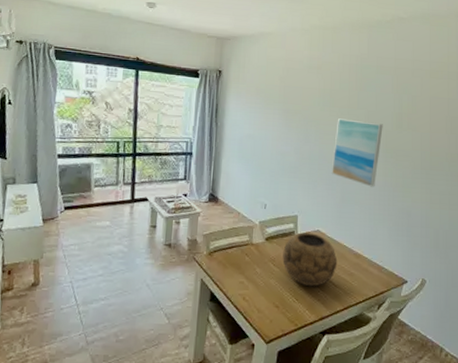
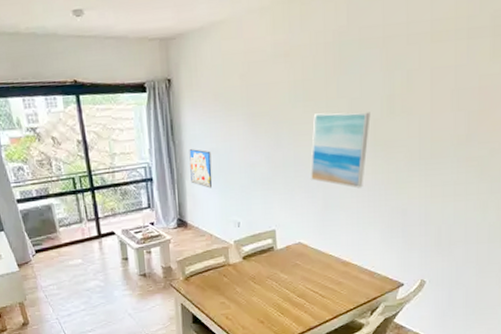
wall art: none [227,132,248,169] -> present [189,149,212,188]
decorative bowl: present [282,232,338,287] -> none [263,246,324,300]

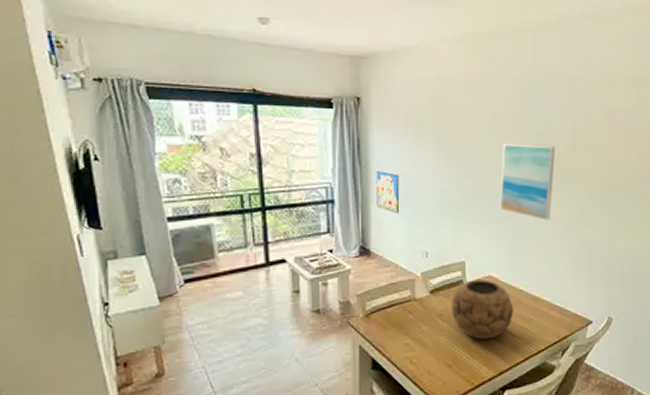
decorative bowl: none [263,246,324,300] -> present [451,279,514,340]

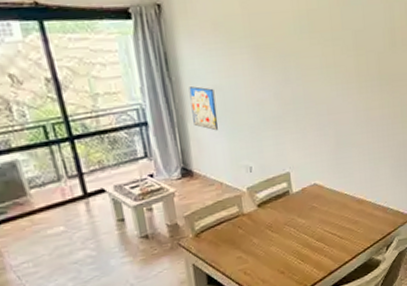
decorative bowl: present [451,279,514,340] -> none [279,188,341,245]
wall art: present [500,144,556,221] -> none [320,44,375,124]

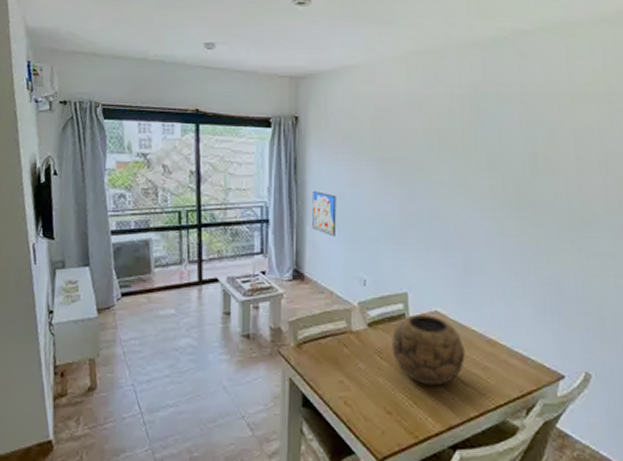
decorative bowl: none [279,188,341,245] -> present [392,315,466,386]

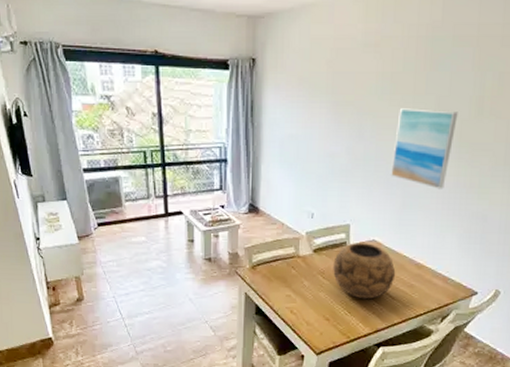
wall art: present [312,191,337,237] -> none [267,133,290,175]
wall art: none [447,165,512,252] -> present [391,108,458,189]

